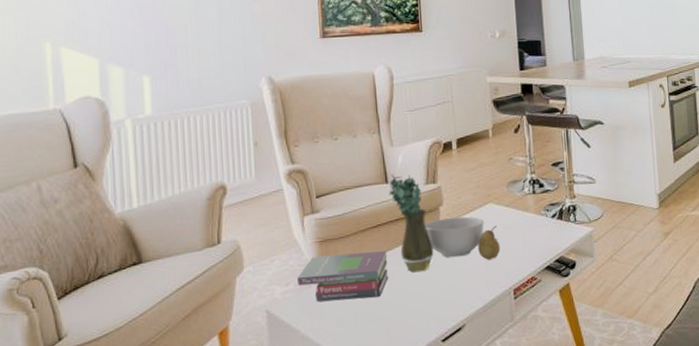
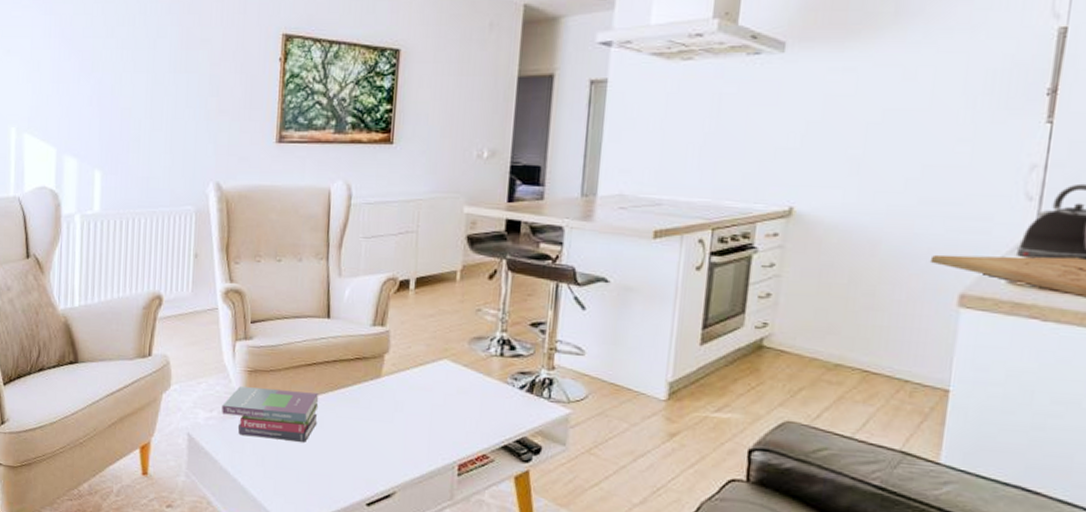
vase: present [389,173,434,272] -> none [329,308,372,423]
bowl: present [424,216,484,258] -> none [364,368,435,416]
fruit: present [478,225,501,260] -> none [423,386,450,425]

